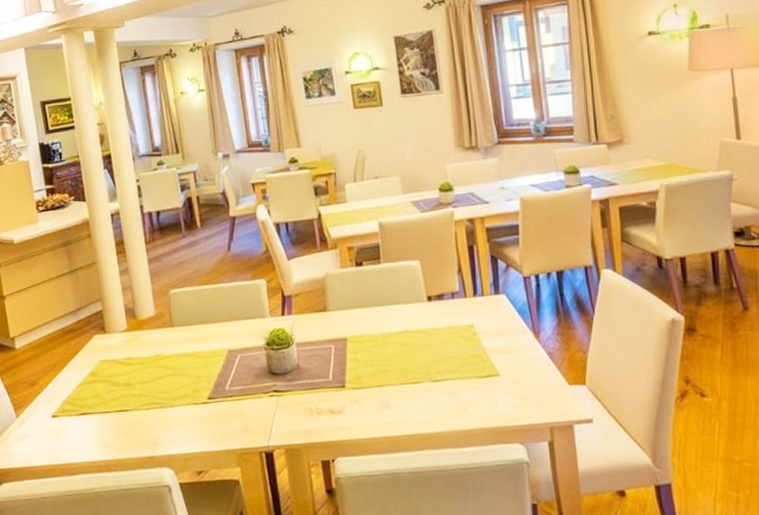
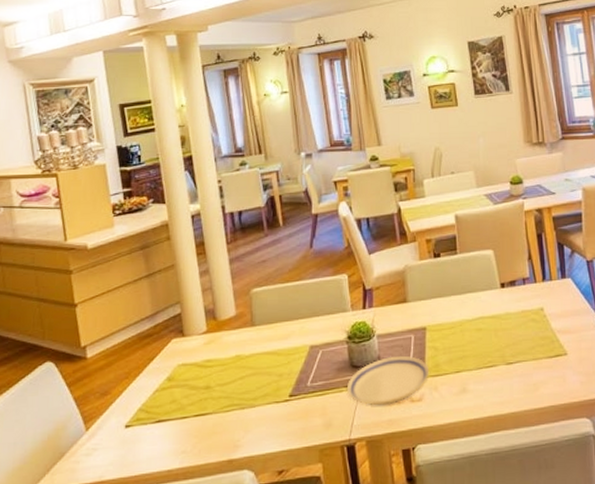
plate: none [266,365,351,415] -> present [347,355,430,406]

